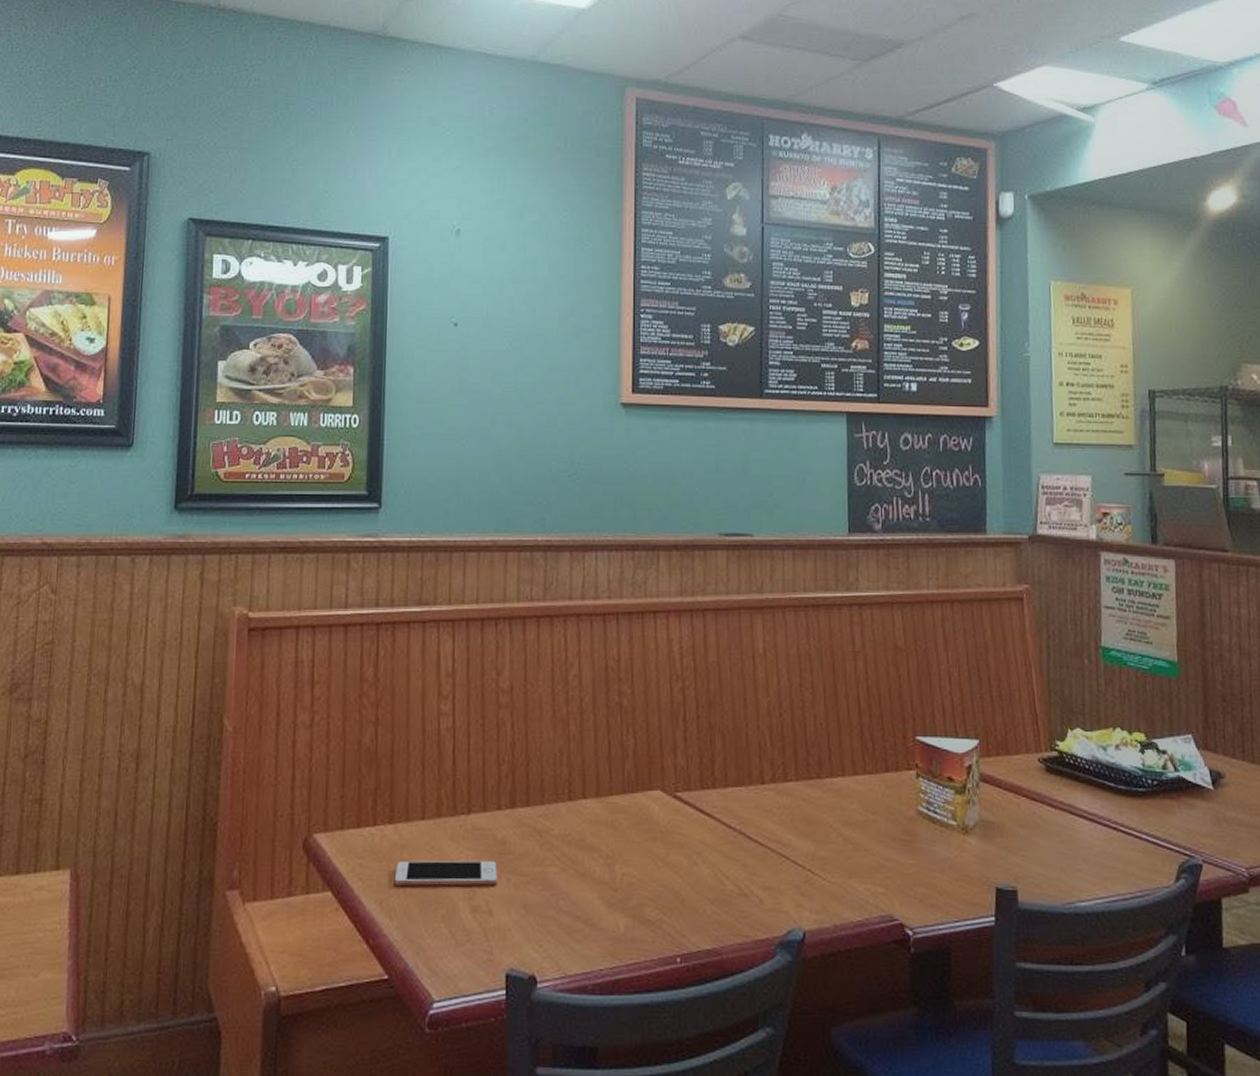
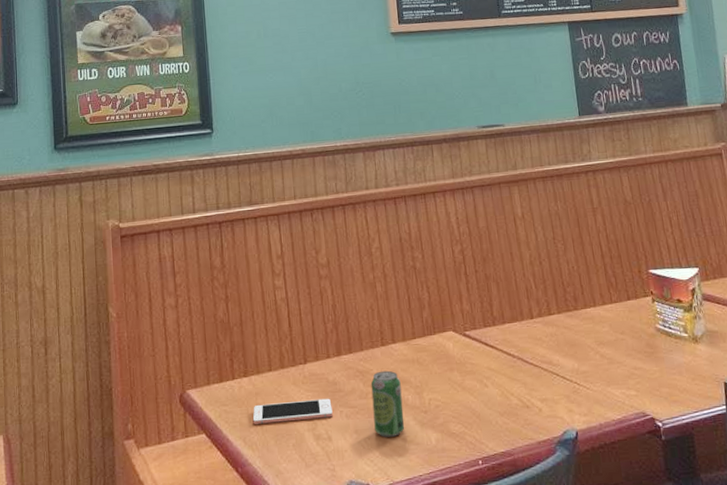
beverage can: none [549,832,588,917] -> present [370,370,405,437]

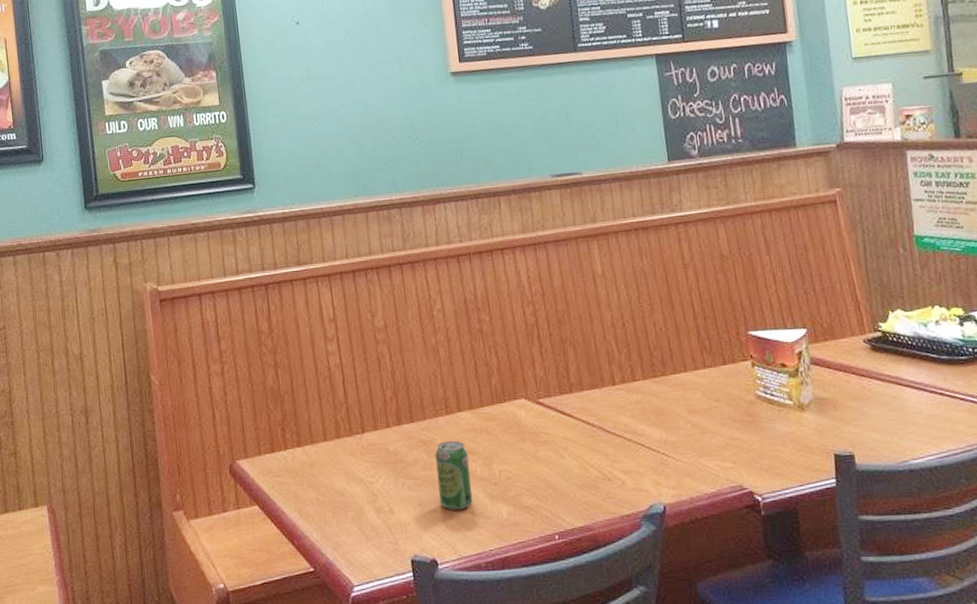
cell phone: present [252,398,333,424] -> none [308,469,394,496]

